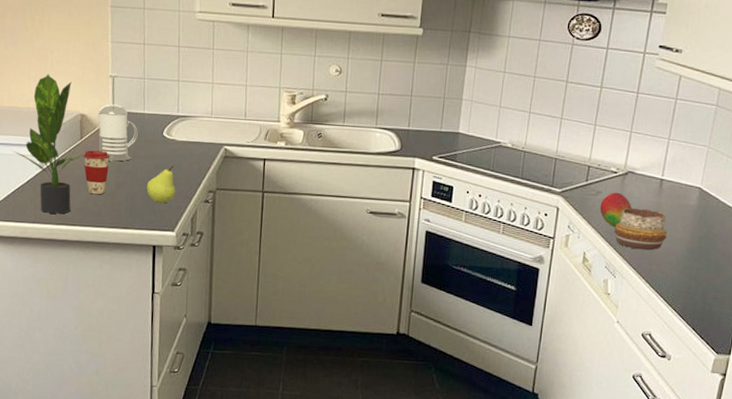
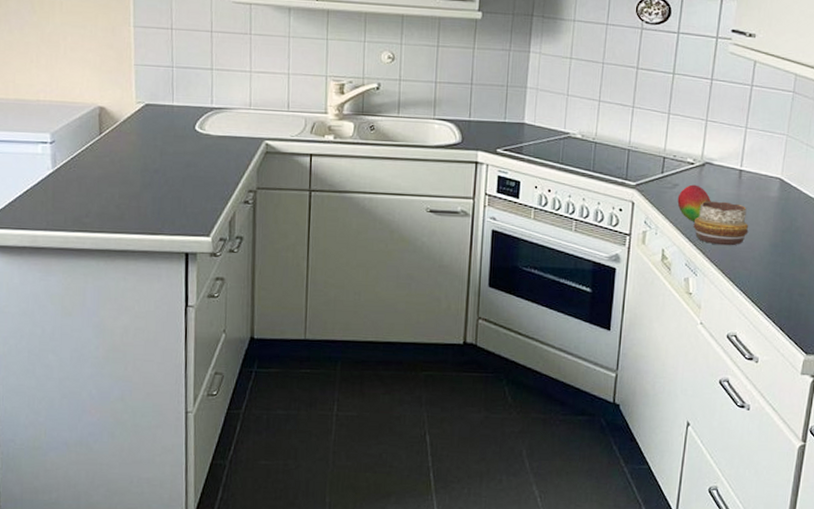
potted plant: present [13,74,85,214] -> none [20,62,105,220]
coffee cup: present [83,150,110,195] -> none [102,147,134,197]
french press: present [96,73,138,162] -> none [118,61,166,159]
fruit: present [146,166,176,204] -> none [177,163,211,206]

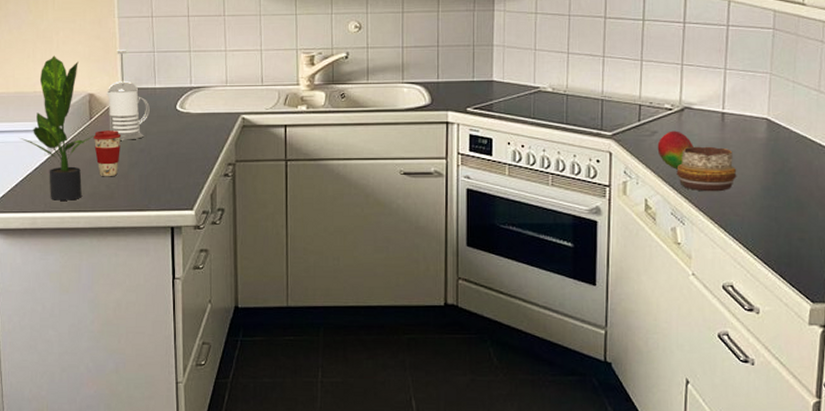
potted plant: none [20,62,105,220] -> present [20,55,95,200]
coffee cup: none [102,147,134,197] -> present [93,130,122,177]
french press: none [118,61,166,159] -> present [105,50,150,140]

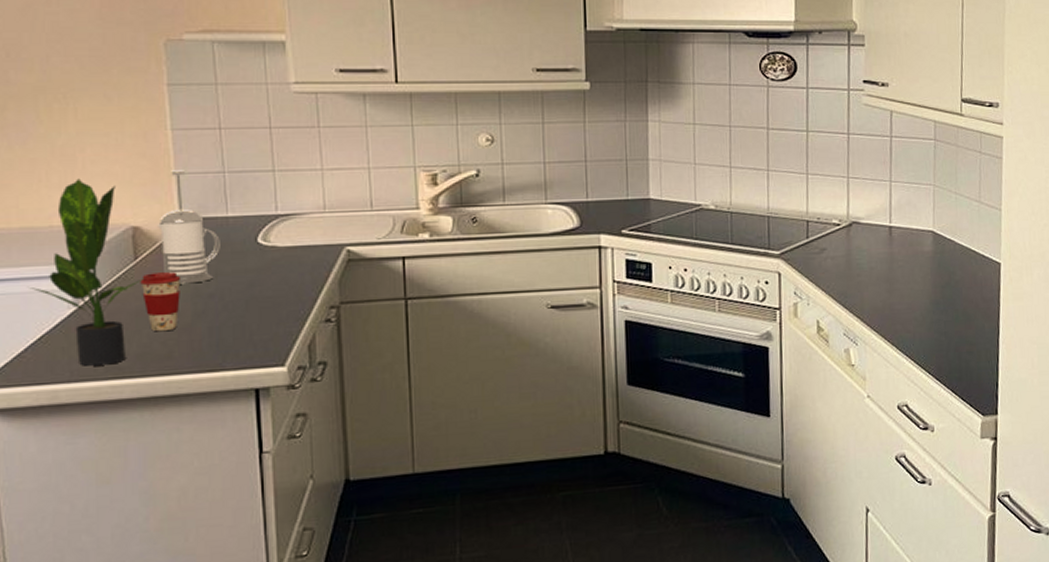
fruit: present [657,131,693,168] -> none [827,247,863,287]
decorative bowl: present [676,146,737,192] -> none [847,261,907,310]

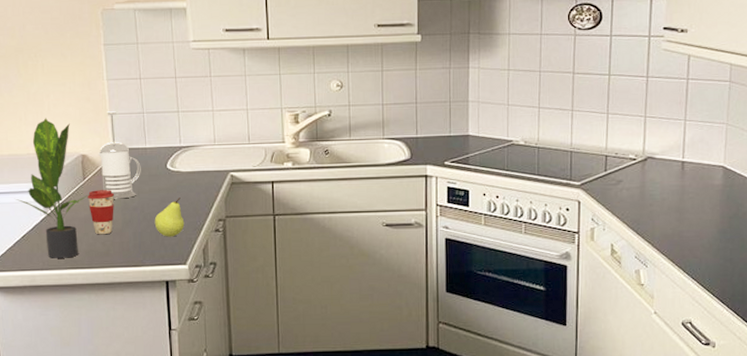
fruit: none [239,280,283,332] -> present [154,198,185,237]

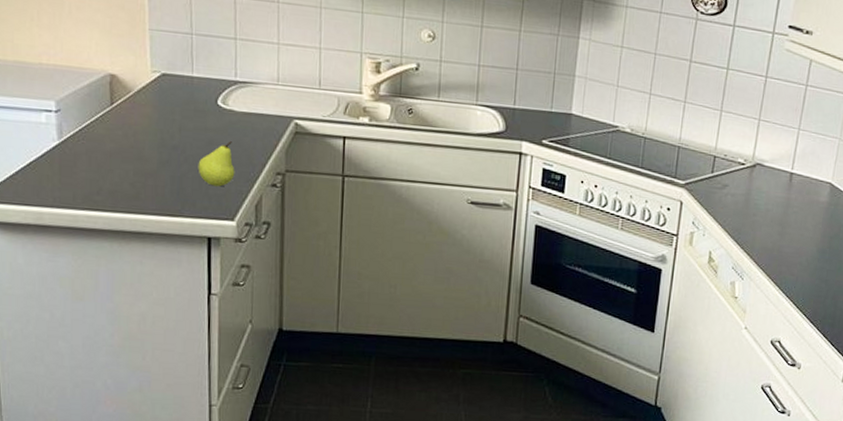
potted plant: present [15,118,89,258] -> none [21,22,118,197]
coffee cup: present [87,190,115,235] -> none [114,119,150,175]
french press: present [97,111,141,199] -> none [131,25,185,134]

